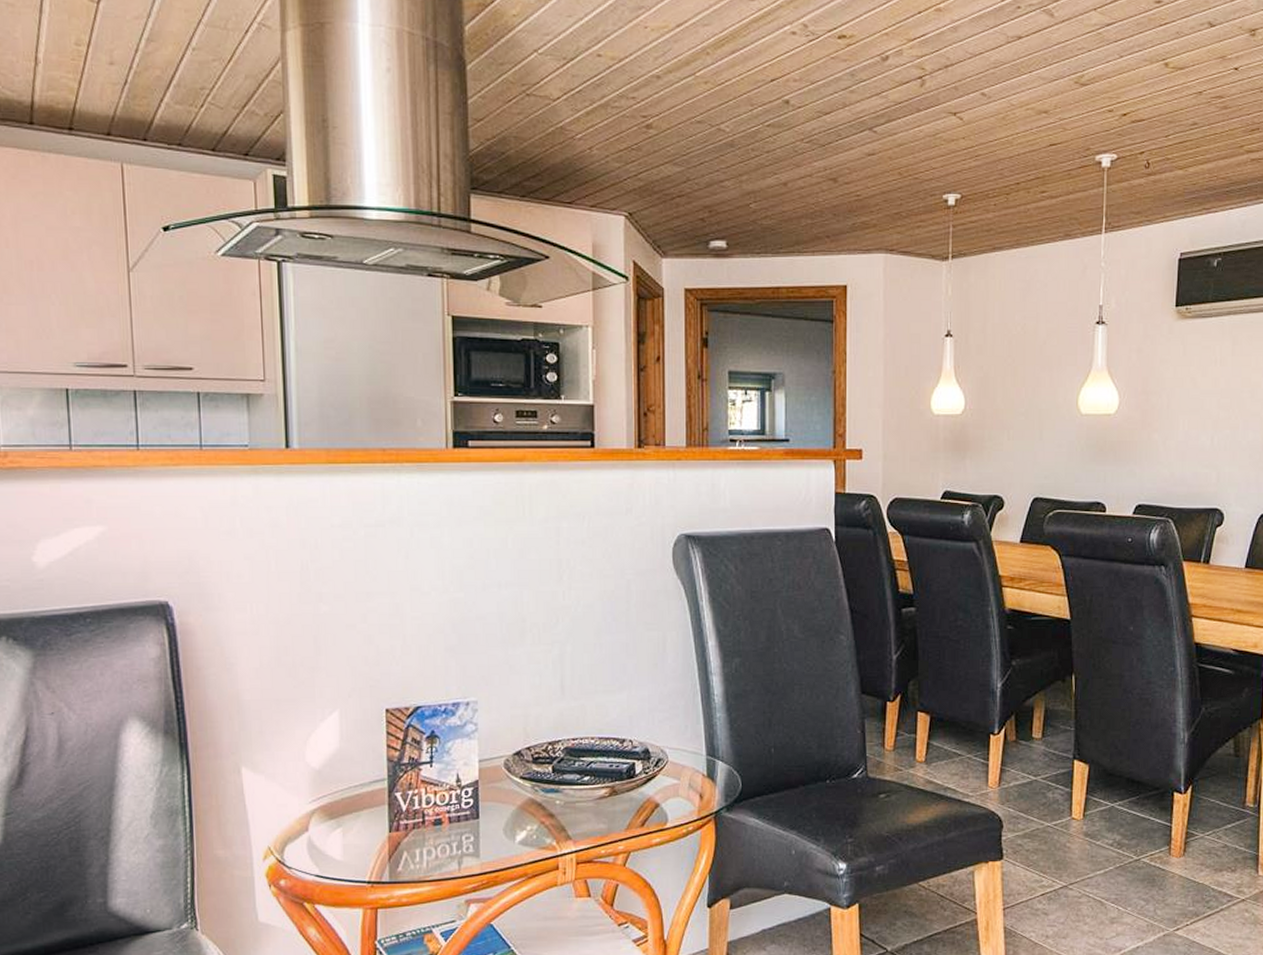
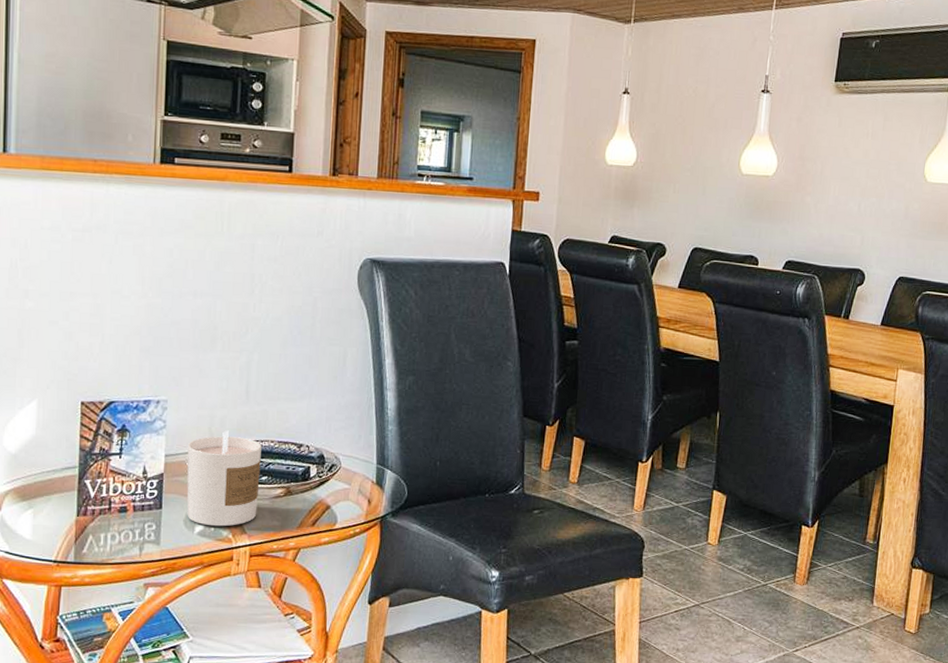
candle: none [502,729,582,834] -> present [187,430,262,527]

